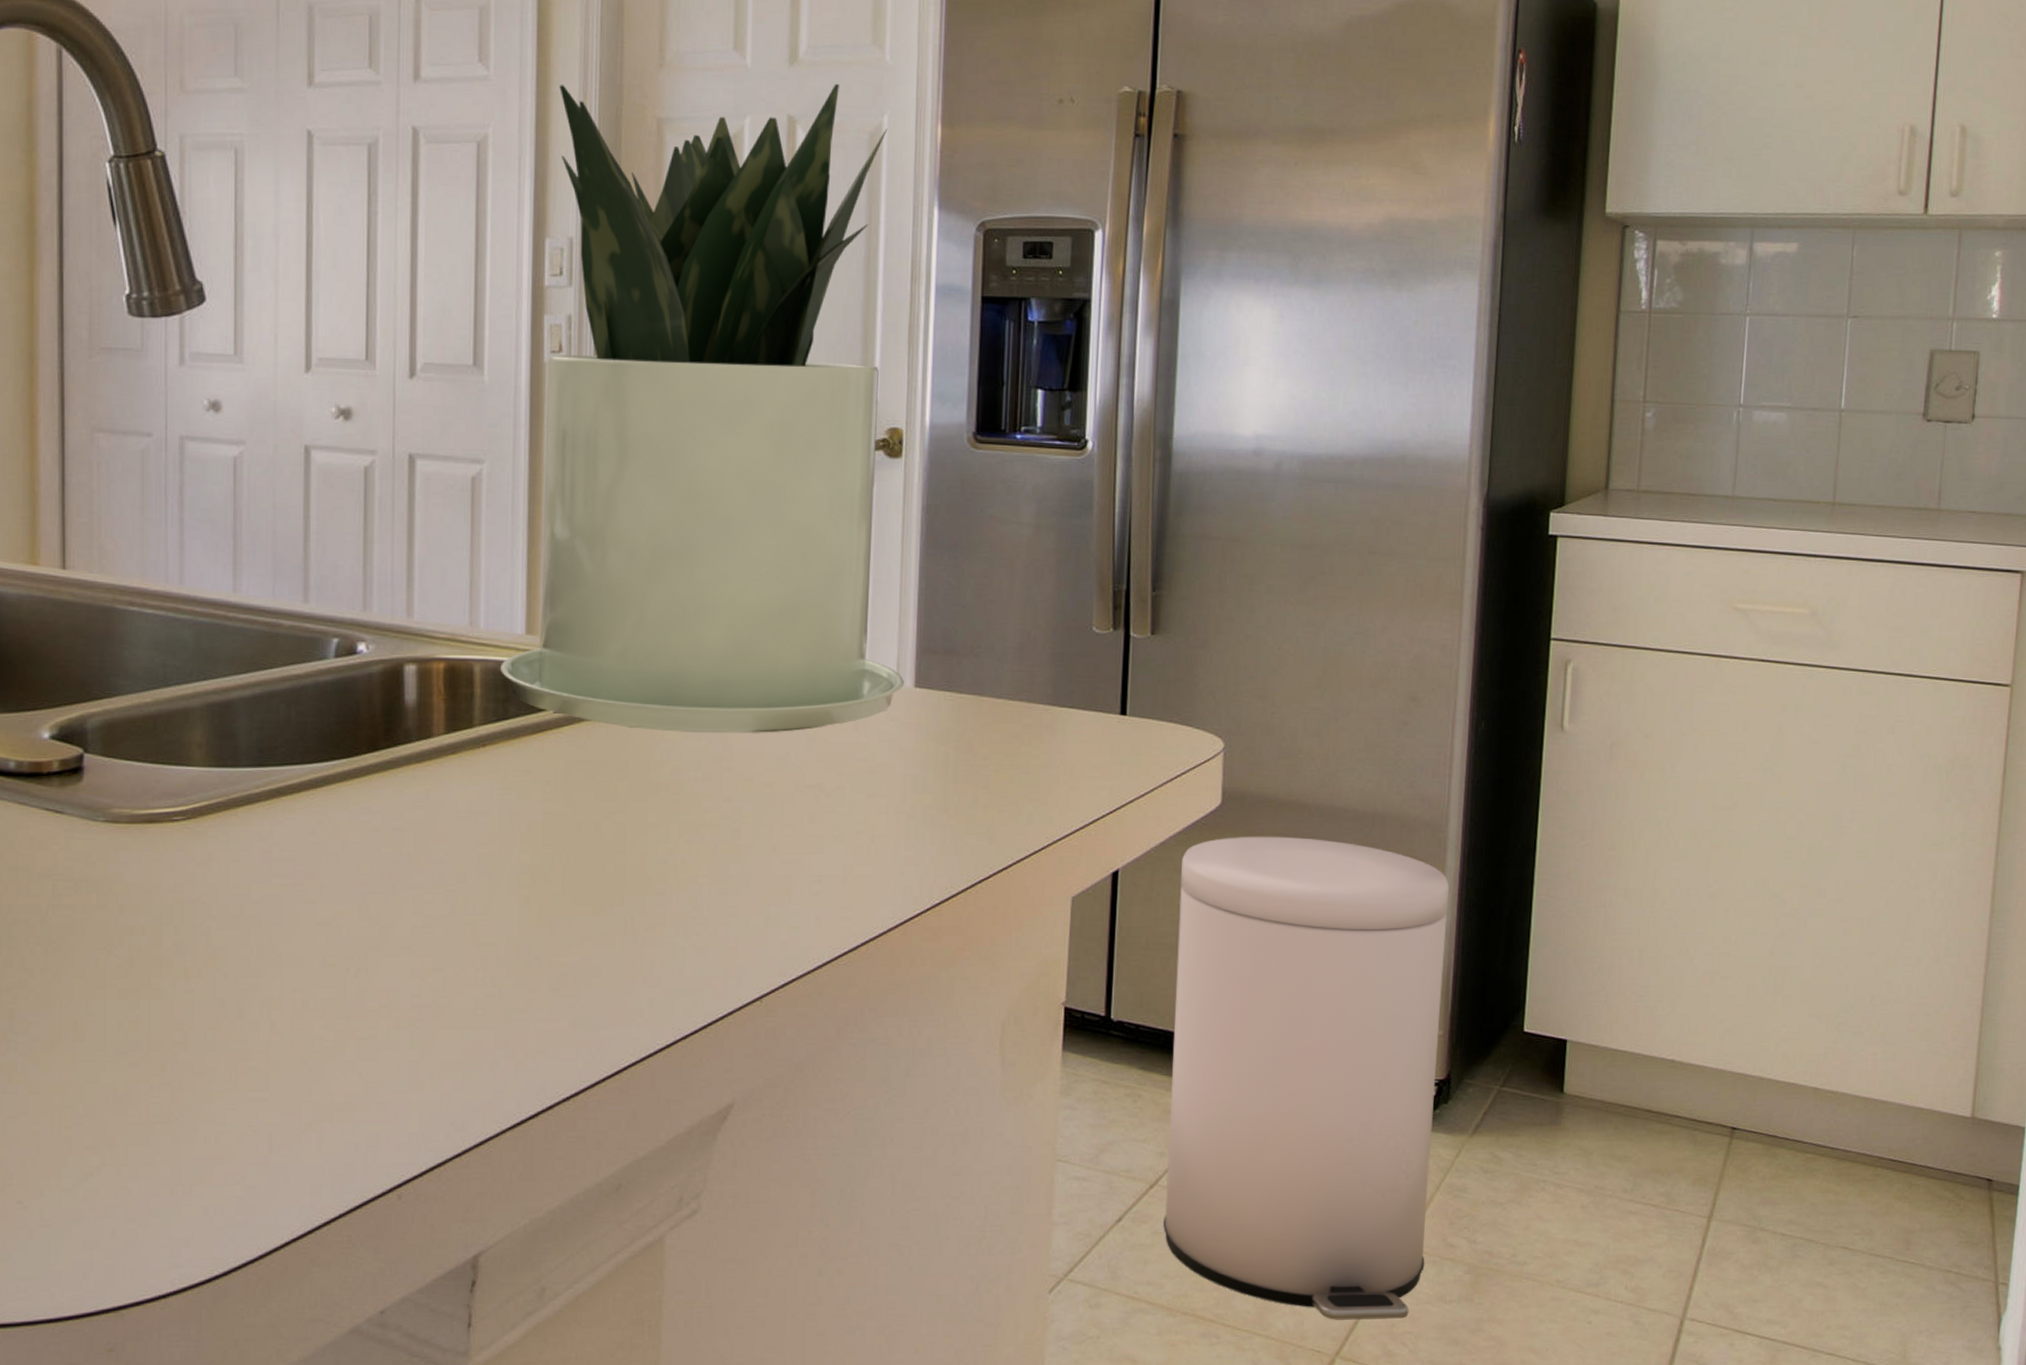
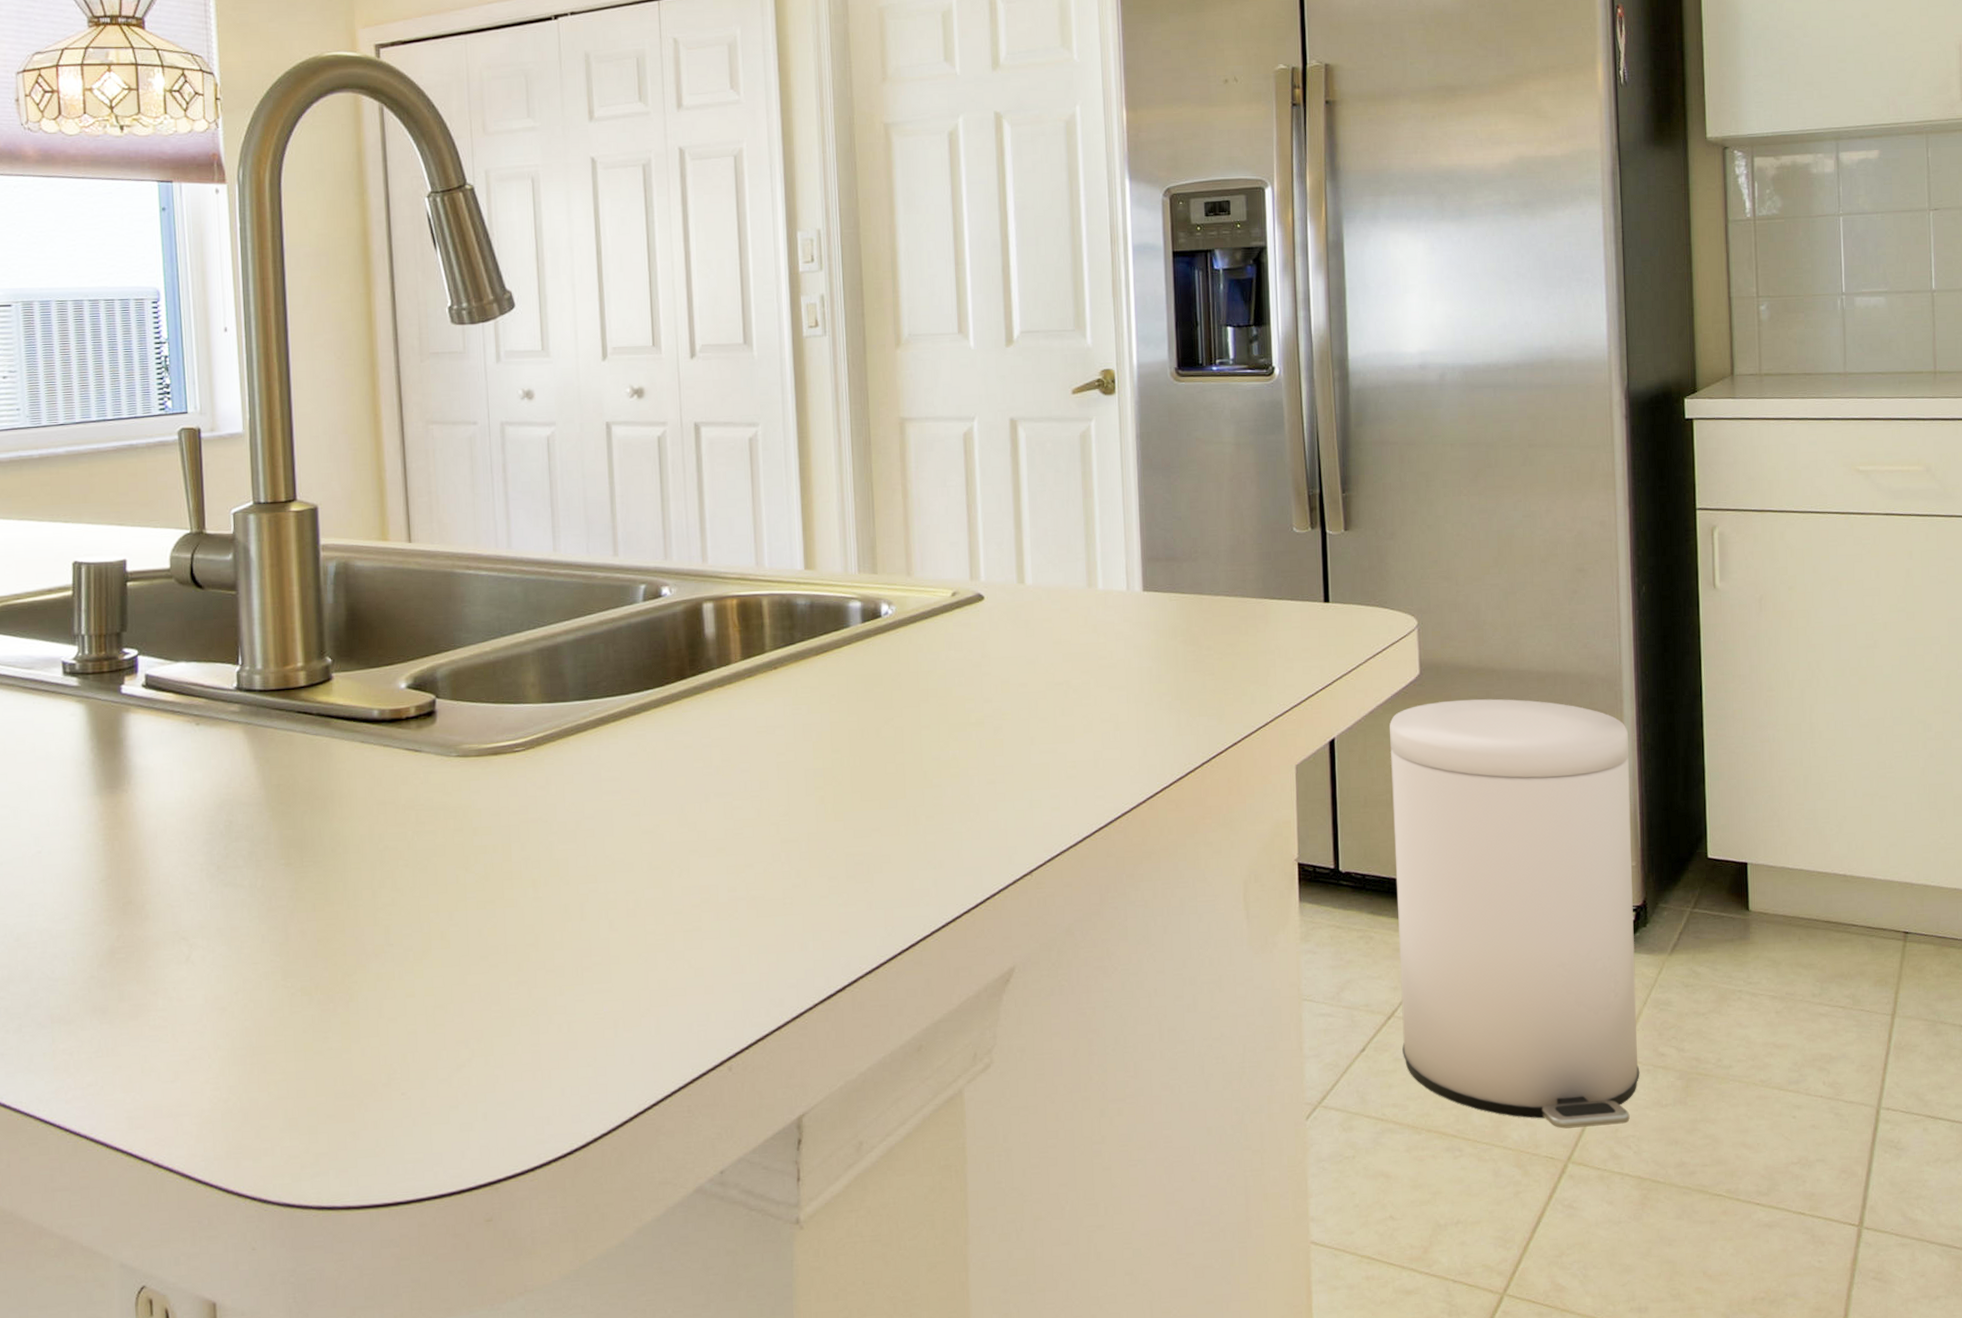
planter: present [499,83,904,734] -> none [784,82,1133,645]

